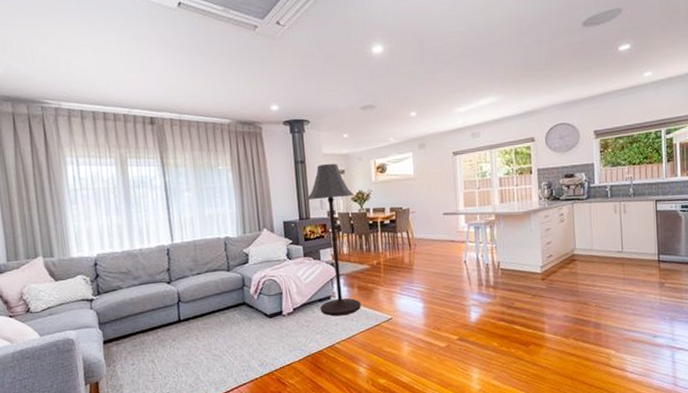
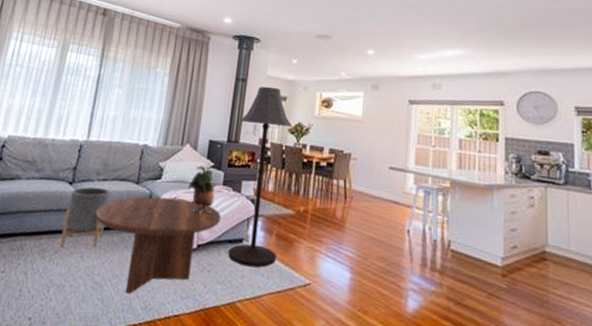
planter: none [171,280,210,334] -> present [59,187,110,247]
coffee table: none [198,275,309,358] -> present [95,197,221,294]
potted plant: none [274,244,299,285] -> present [188,165,216,215]

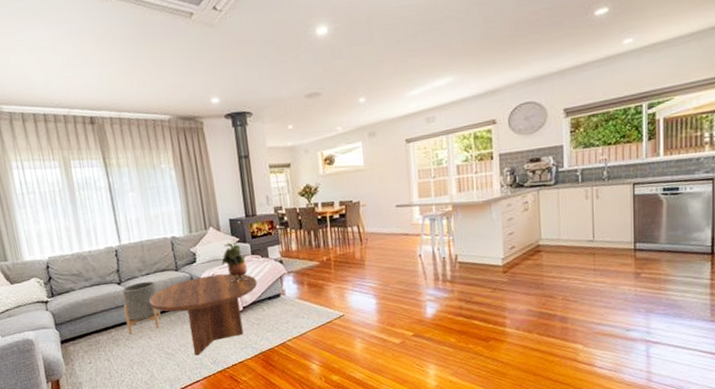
floor lamp: present [228,86,292,268] -> none [252,157,312,314]

